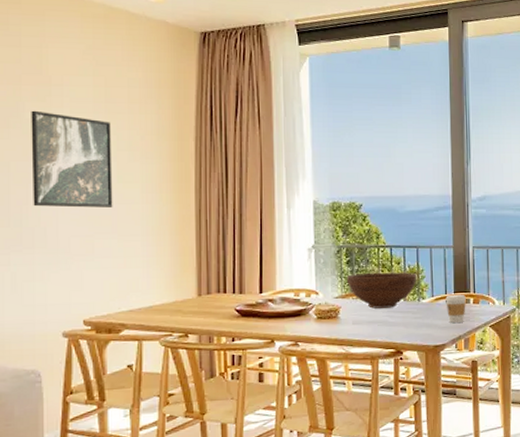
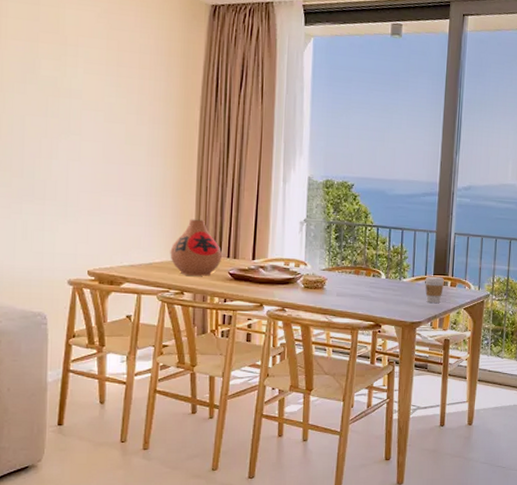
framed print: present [31,110,113,208] -> none [45,68,122,167]
vase: none [171,255,228,316] -> present [170,219,223,276]
fruit bowl: present [346,272,417,309] -> none [334,249,400,284]

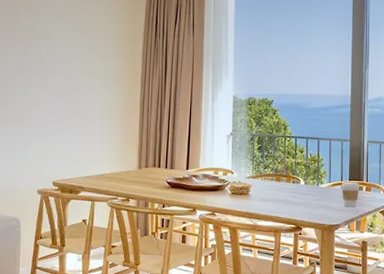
vase: present [170,219,223,276] -> none [118,135,162,185]

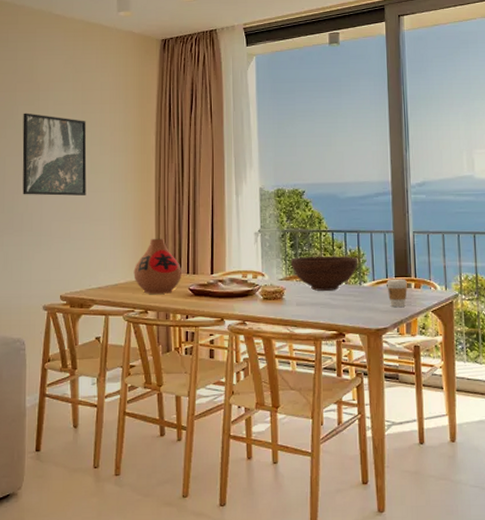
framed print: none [23,18,81,95] -> present [22,113,87,196]
vase: none [118,135,162,185] -> present [133,238,183,294]
fruit bowl: none [257,158,317,190] -> present [290,255,358,291]

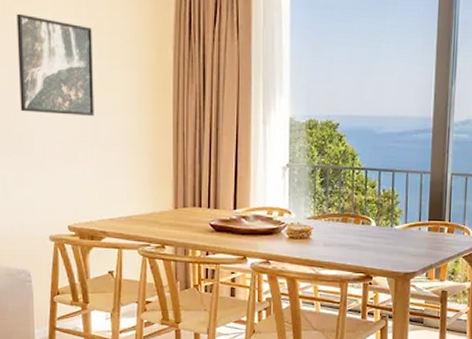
vase: present [133,238,183,294] -> none [149,168,203,228]
fruit bowl: present [290,255,358,291] -> none [319,195,392,232]
coffee cup: present [387,278,407,307] -> none [419,222,440,251]

